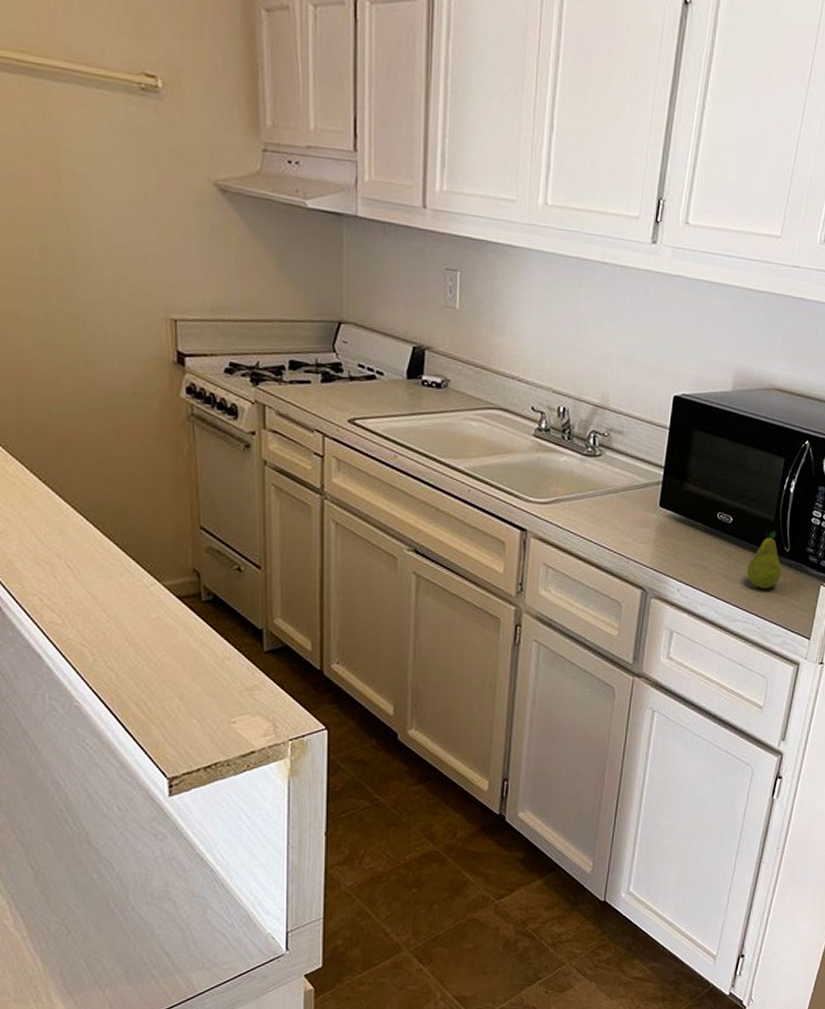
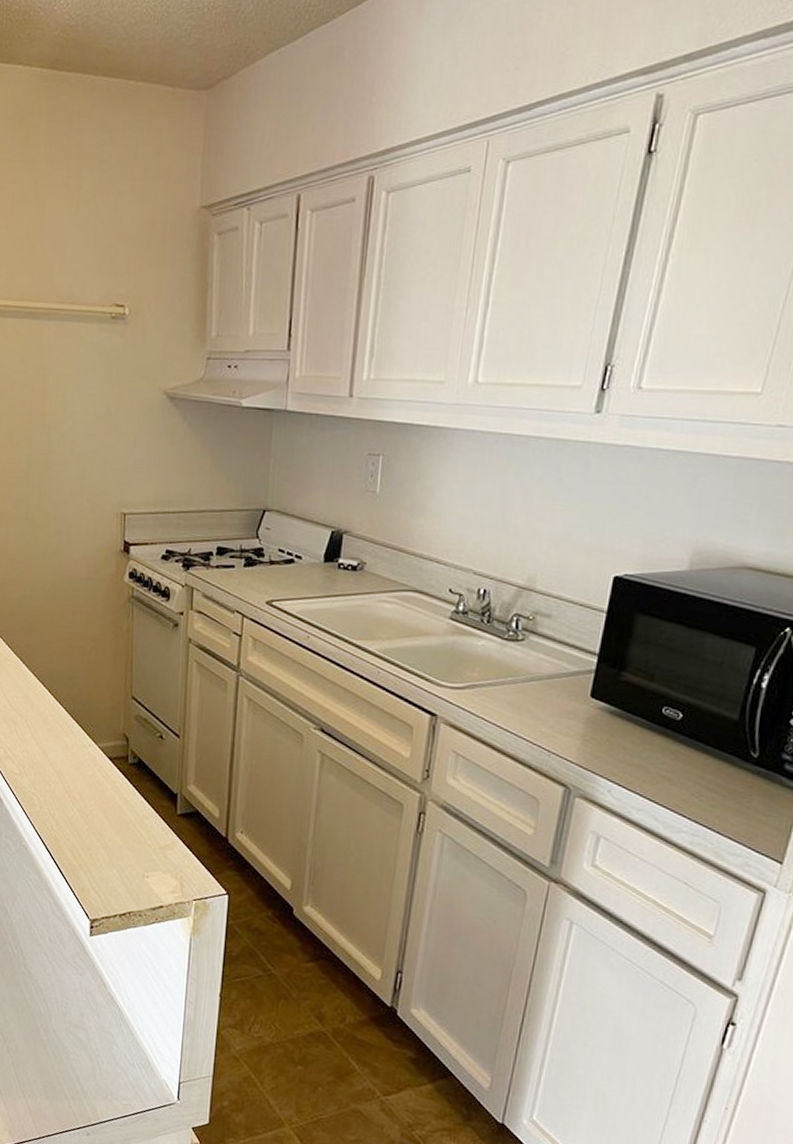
fruit: present [746,529,782,588] -> none [698,730,747,798]

